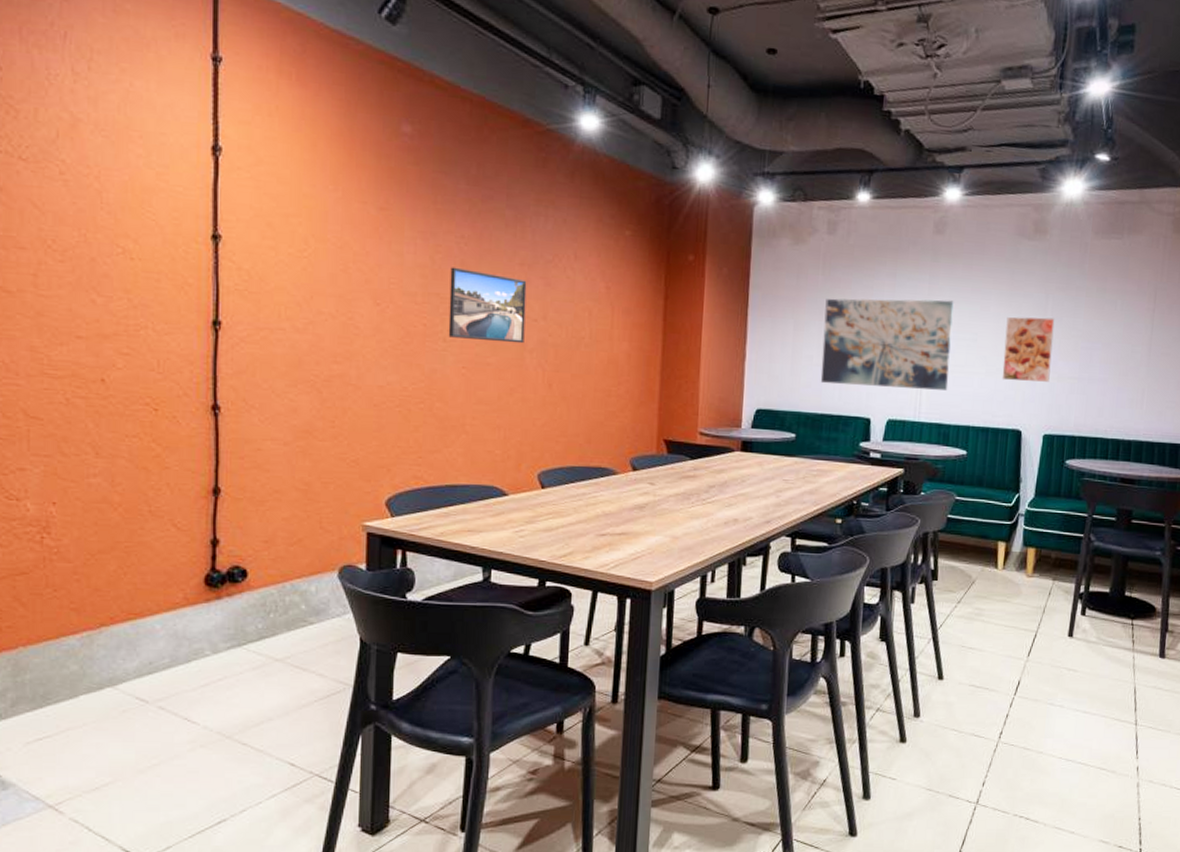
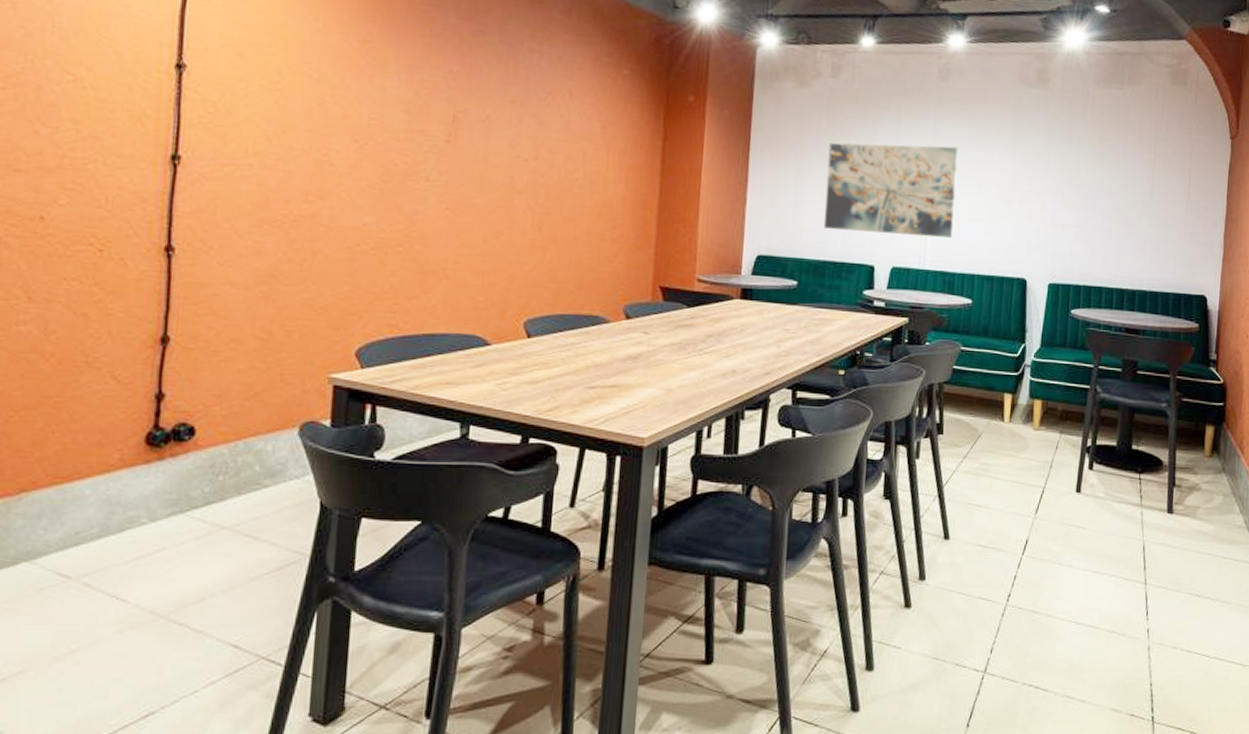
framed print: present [448,267,527,344] -> none [431,103,518,185]
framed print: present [1002,317,1055,382] -> none [1006,164,1058,230]

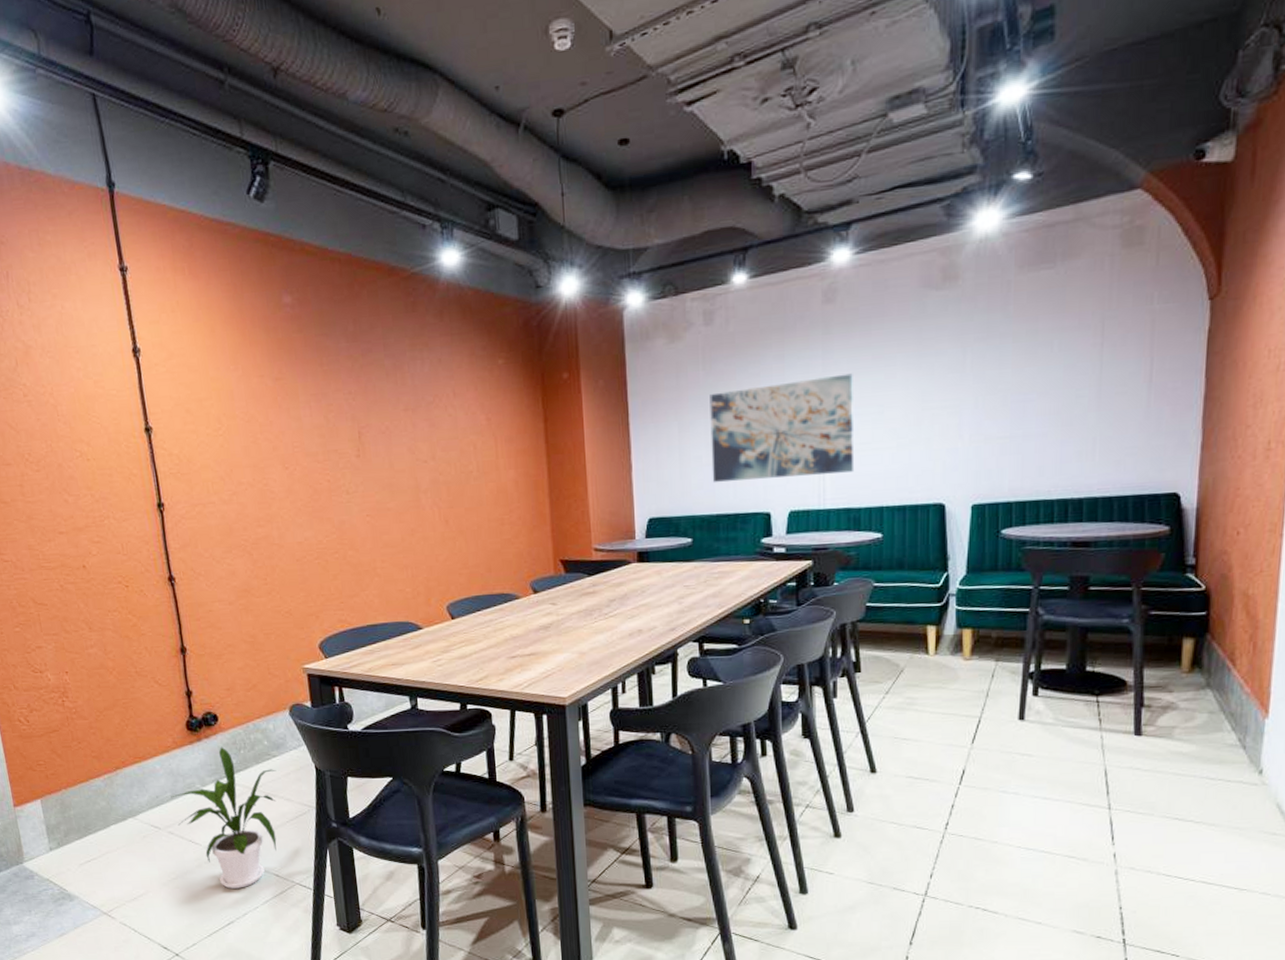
house plant: none [98,469,265,665] -> present [171,746,277,889]

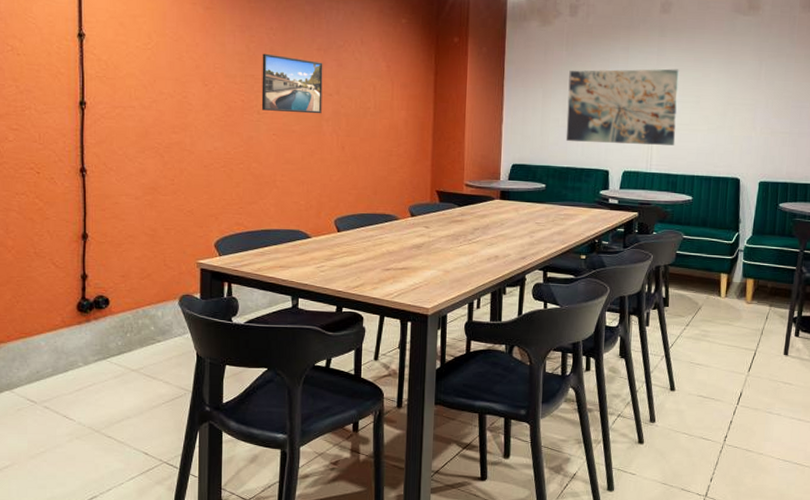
house plant: present [171,746,277,889] -> none [51,329,159,465]
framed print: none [343,422,418,489] -> present [261,53,323,114]

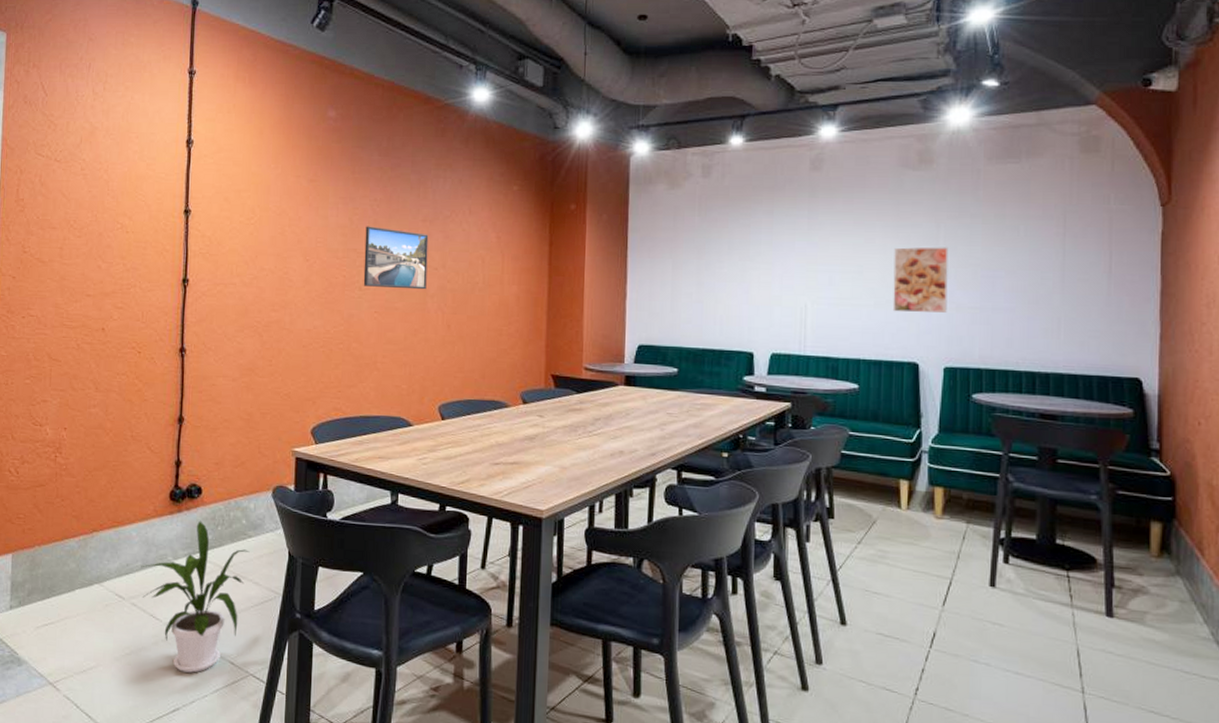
house plant: none [51,329,159,465] -> present [141,520,250,673]
wall art: present [565,69,679,145] -> none [700,234,835,323]
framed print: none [722,81,768,137] -> present [892,247,949,313]

